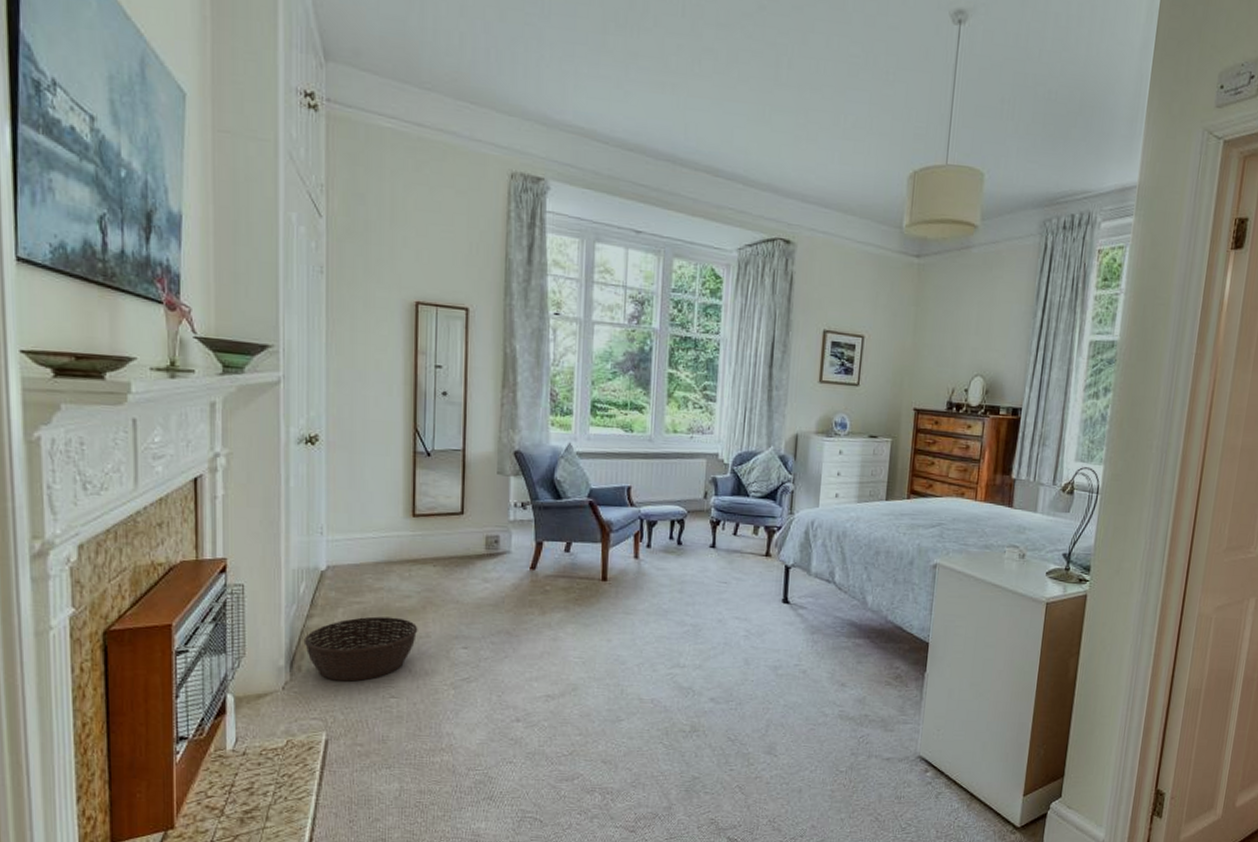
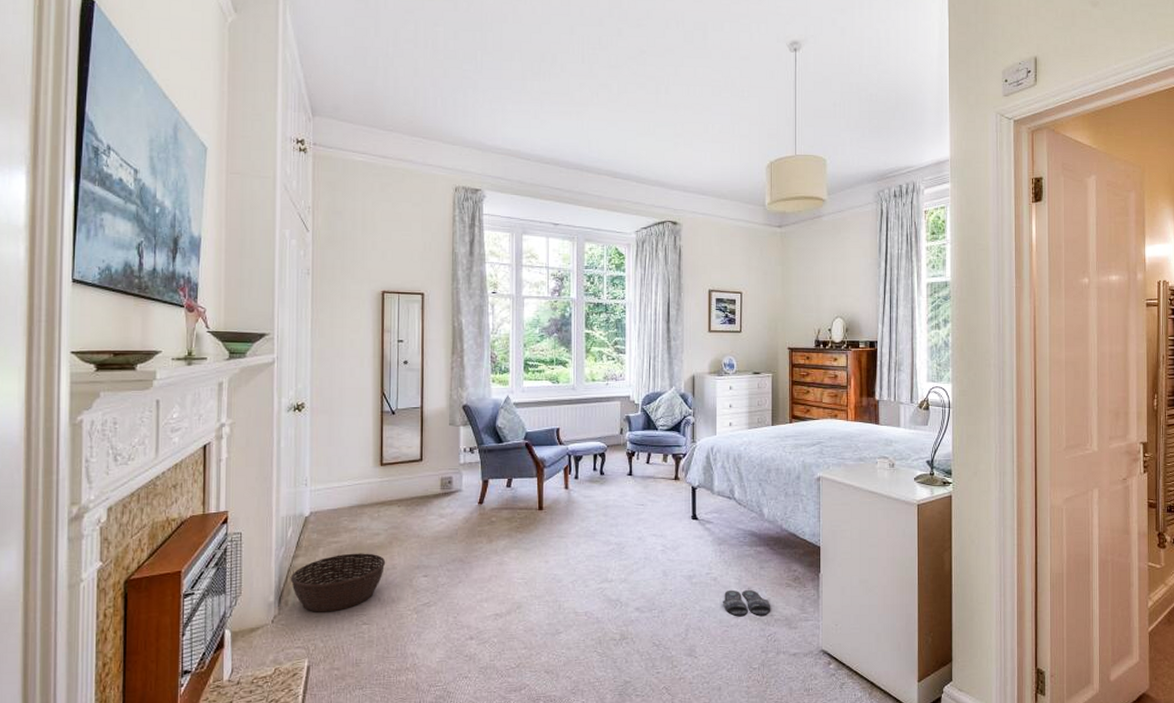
slippers: none [810,684,866,716] -> present [722,589,770,617]

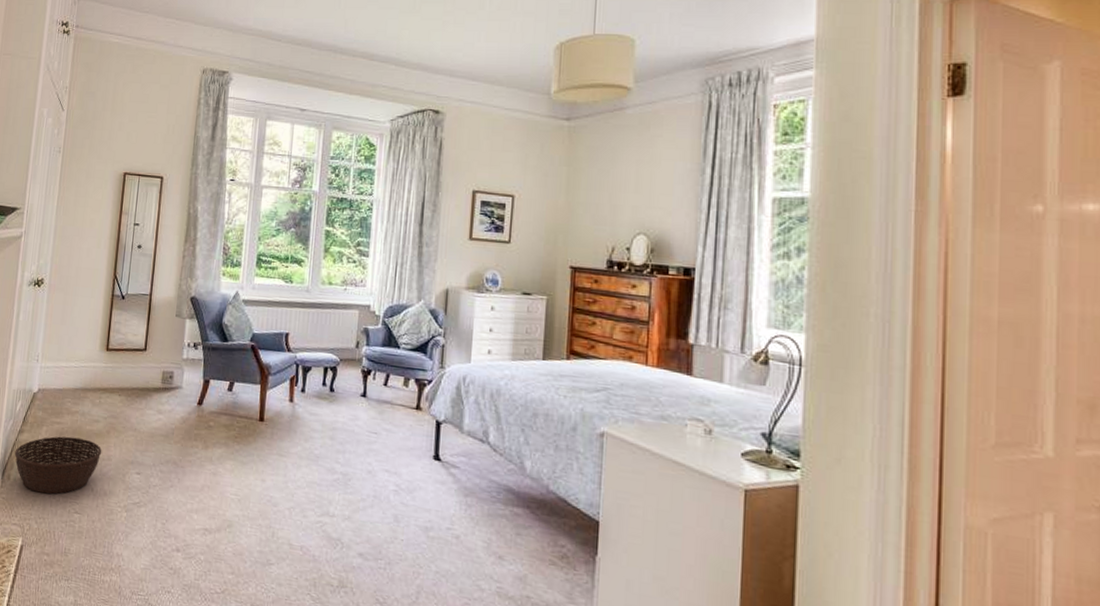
slippers: present [722,589,770,617] -> none [464,553,527,596]

